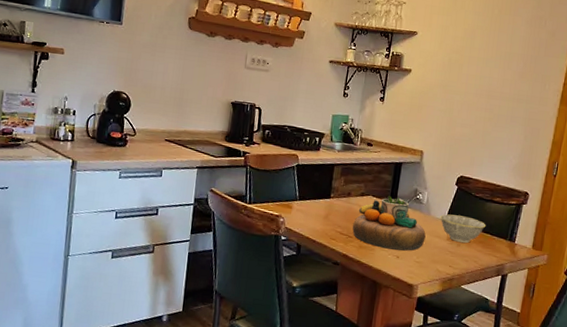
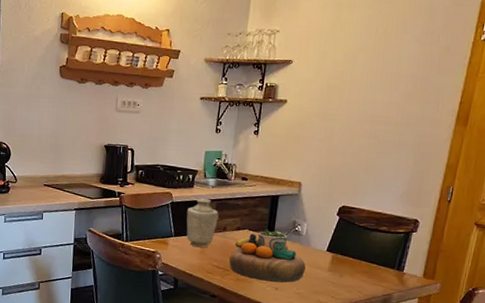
vase: none [311,162,344,213] -> present [186,198,219,248]
bowl: present [440,214,486,244] -> none [321,245,371,274]

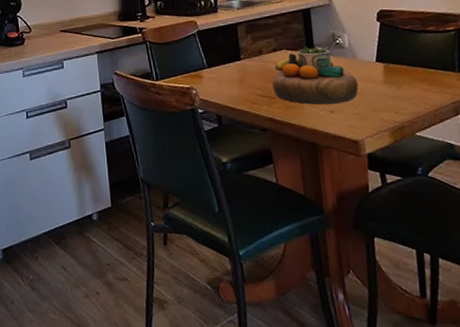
vase: present [186,198,219,248] -> none [215,22,251,77]

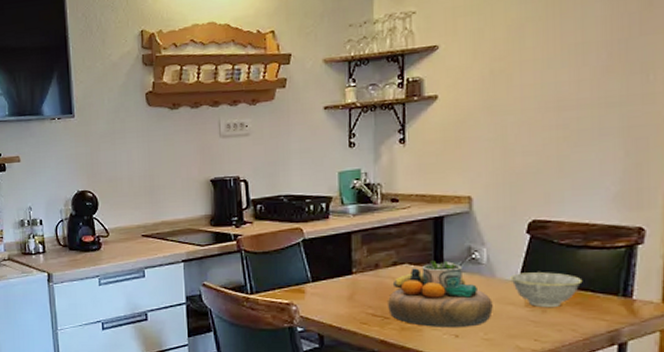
bowl: none [369,53,426,84] -> present [510,272,583,308]

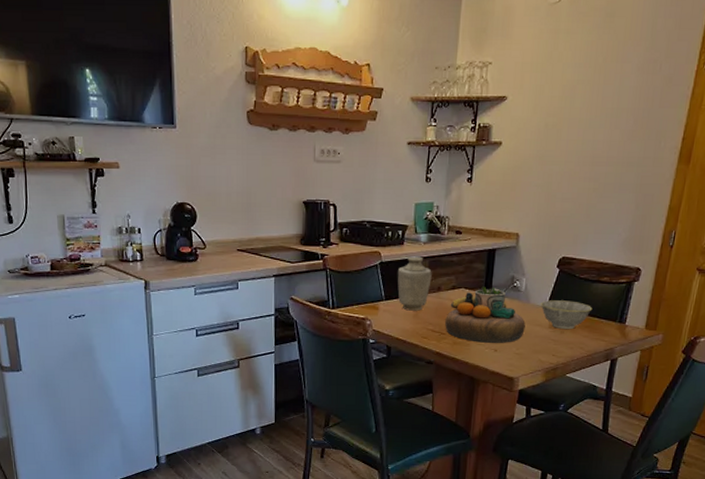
vase: none [324,230,366,293] -> present [397,256,432,311]

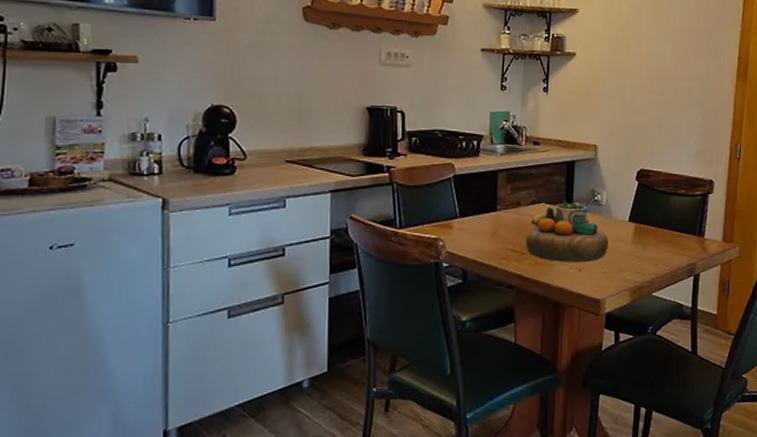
vase: present [397,256,432,311] -> none [472,169,510,229]
bowl: present [541,300,593,330] -> none [622,214,673,245]

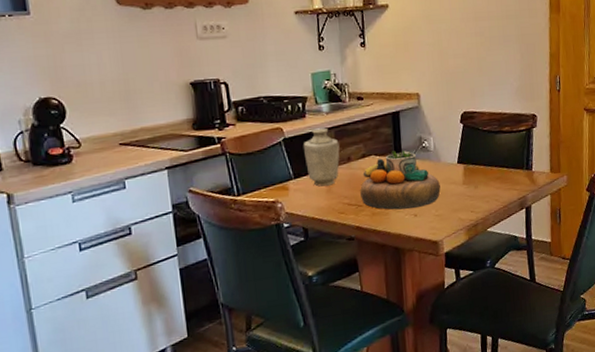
vase: none [472,169,510,229] -> present [303,128,340,187]

